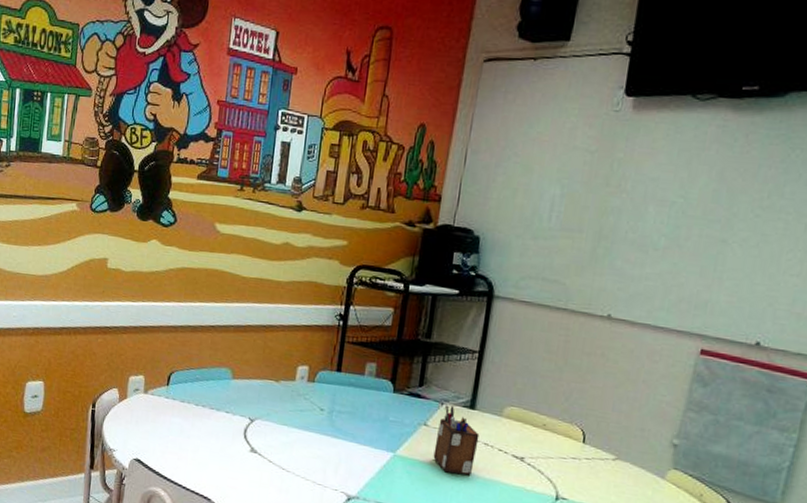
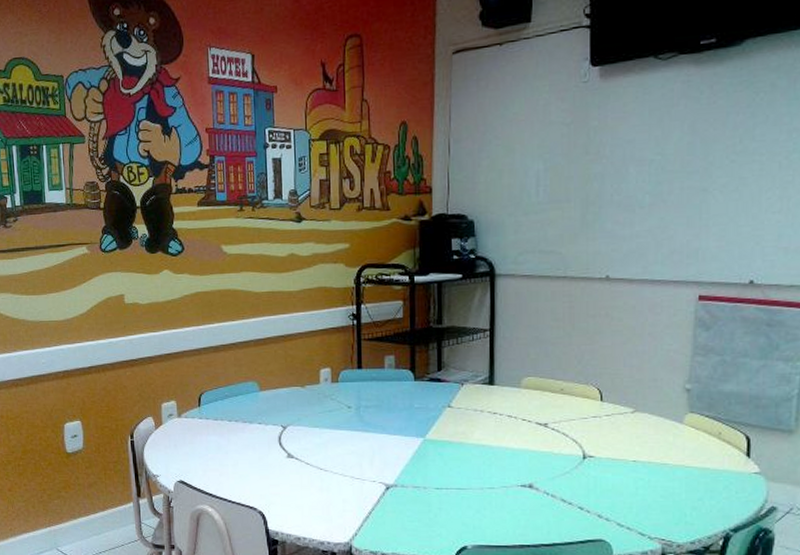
desk organizer: present [433,405,480,476] -> none [461,385,502,449]

